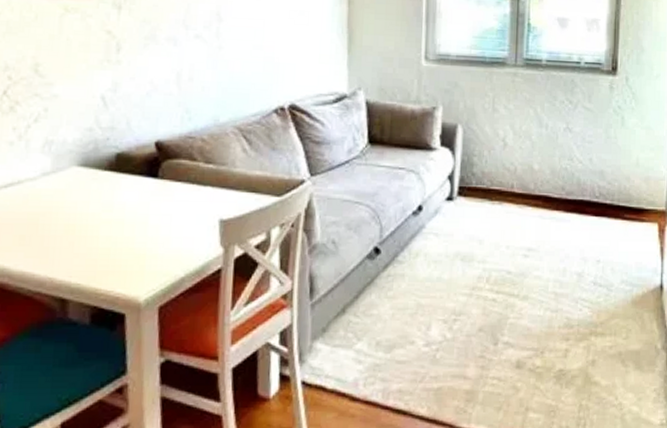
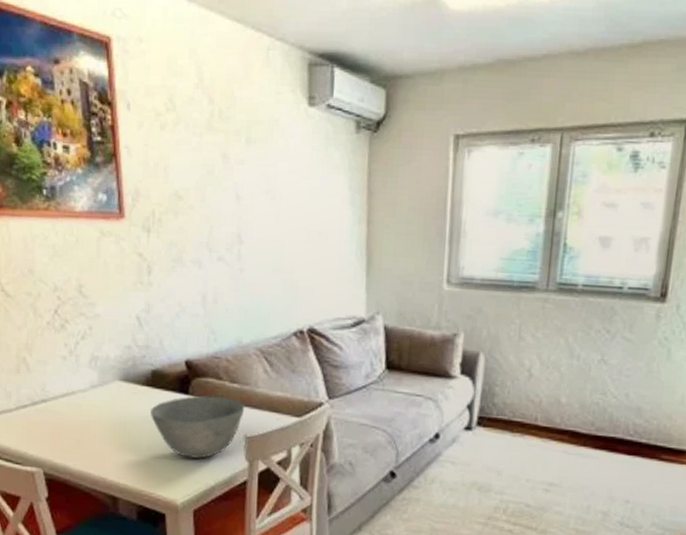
bowl: none [111,178,221,248] -> present [150,395,245,459]

